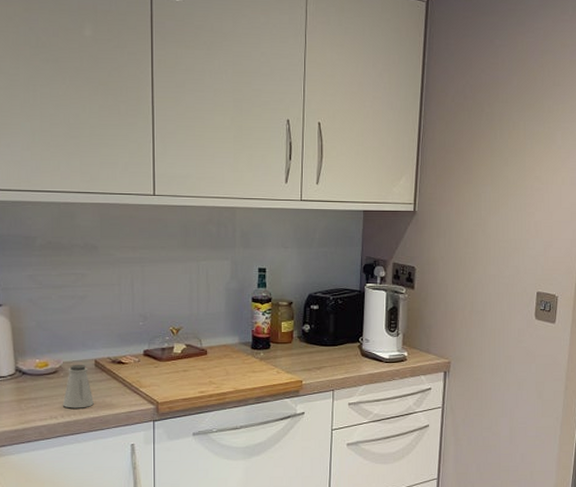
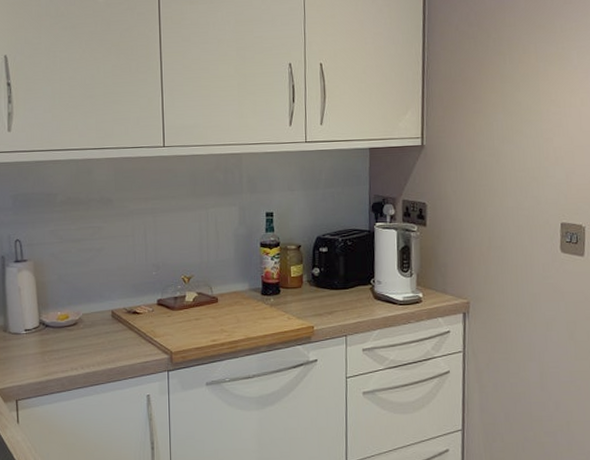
saltshaker: present [63,364,94,409] -> none [83,315,111,360]

